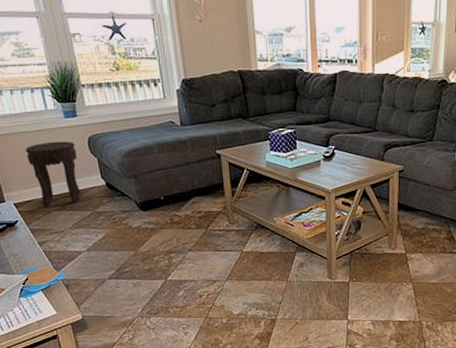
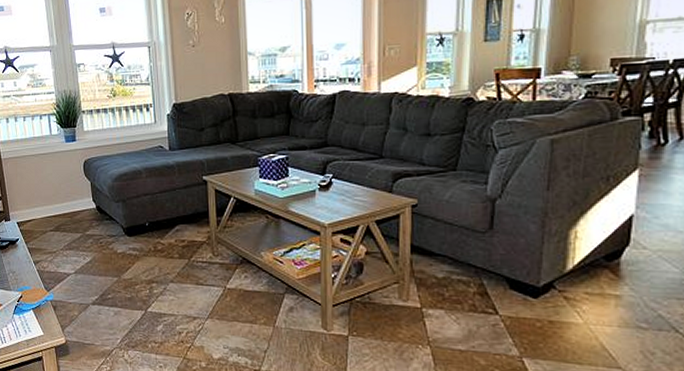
side table: present [25,141,81,206] -> none [30,164,74,227]

